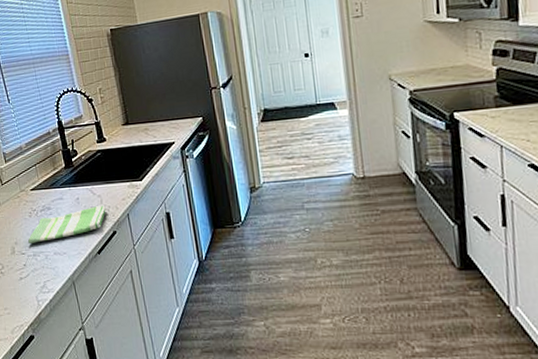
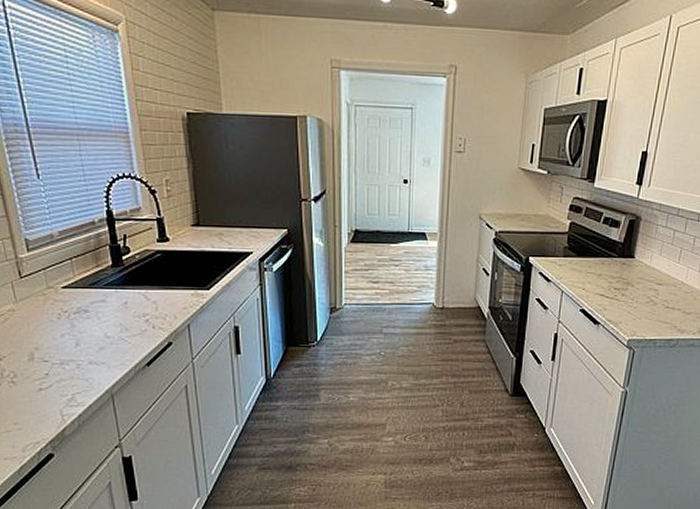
dish towel: present [28,206,106,243] -> none [54,313,161,350]

